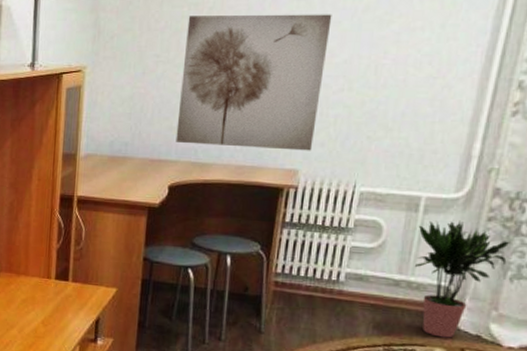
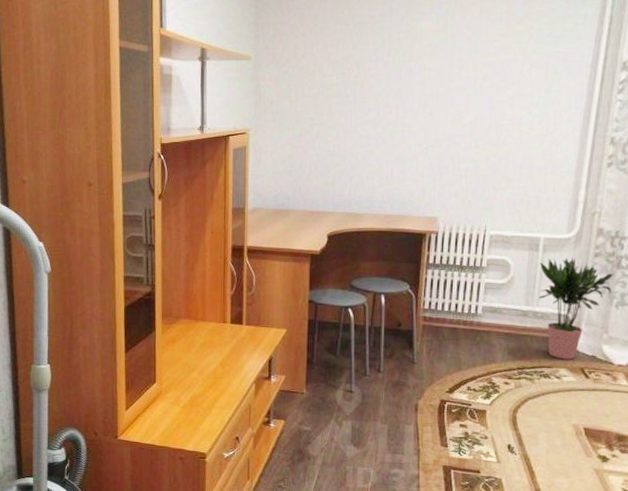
wall art: present [175,14,332,151] -> none [332,82,458,201]

